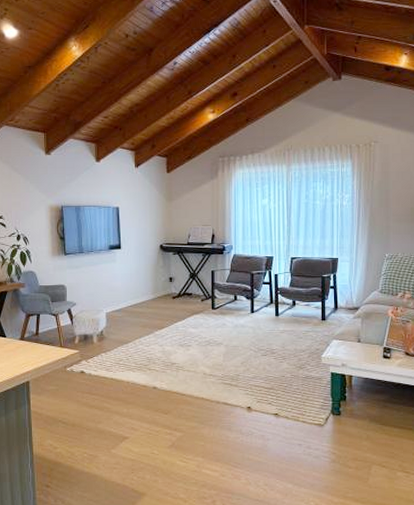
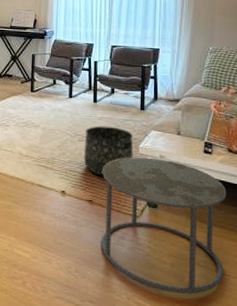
basket: none [268,339,316,389] -> present [83,125,134,176]
side table: none [287,367,405,494] -> present [100,157,227,294]

